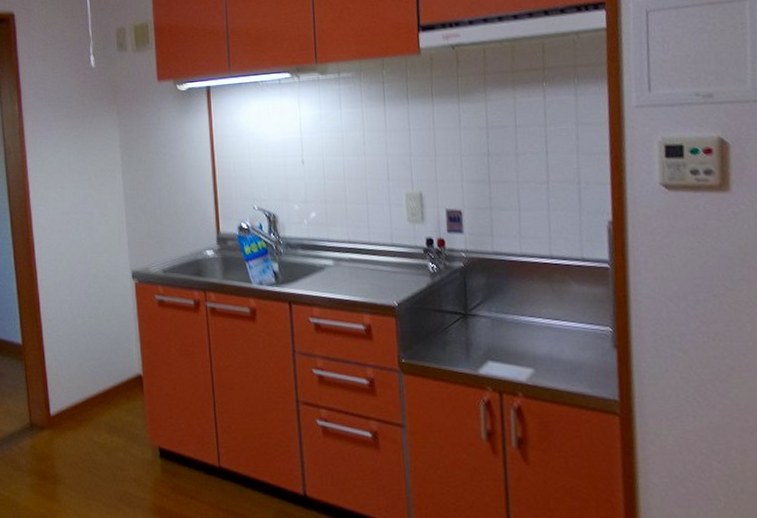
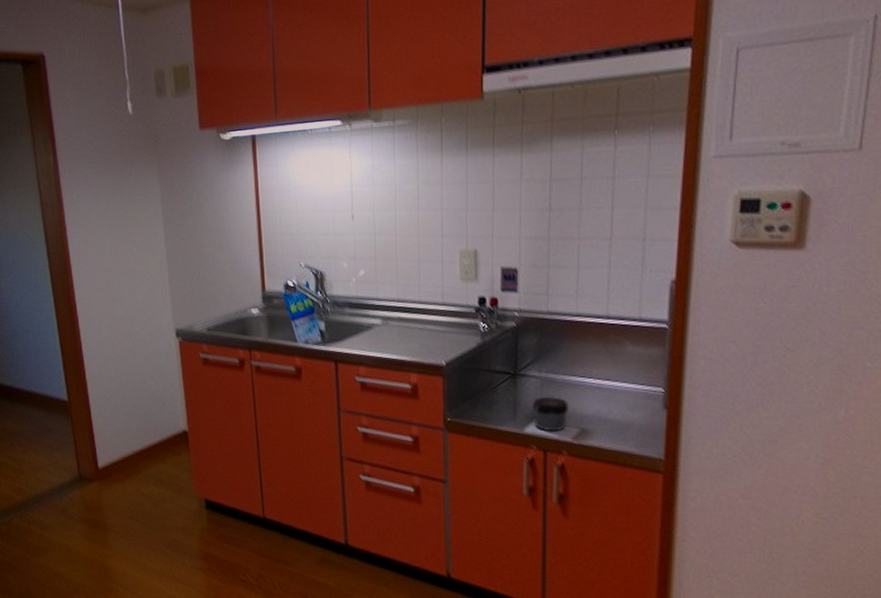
jar: none [484,336,522,373] -> present [531,396,570,432]

